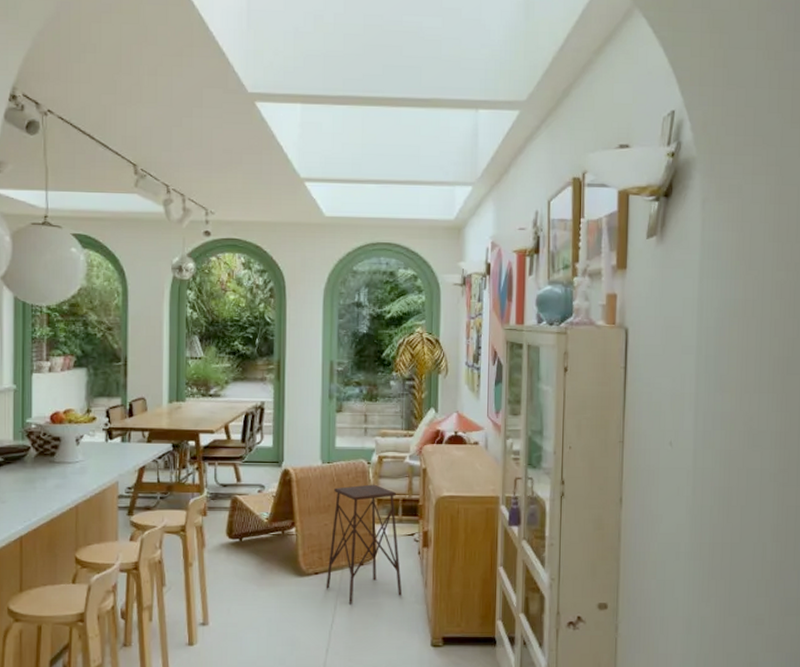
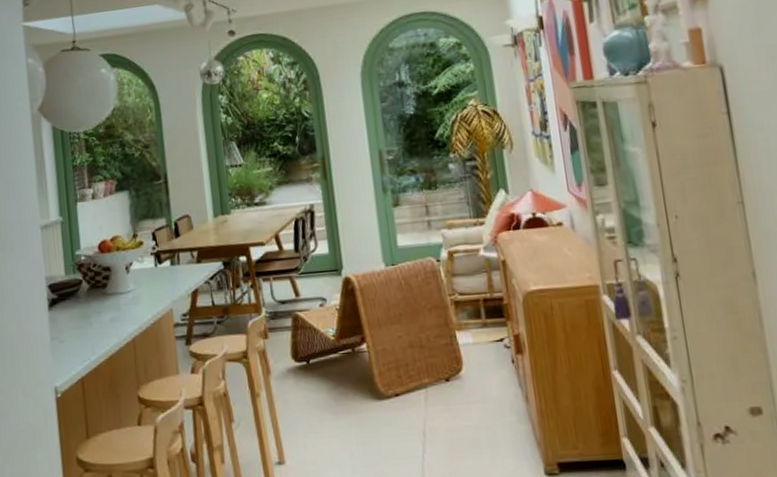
side table: present [326,484,402,604] -> none [403,284,501,429]

